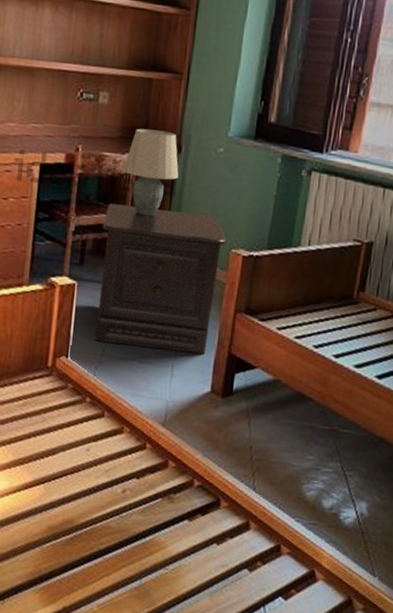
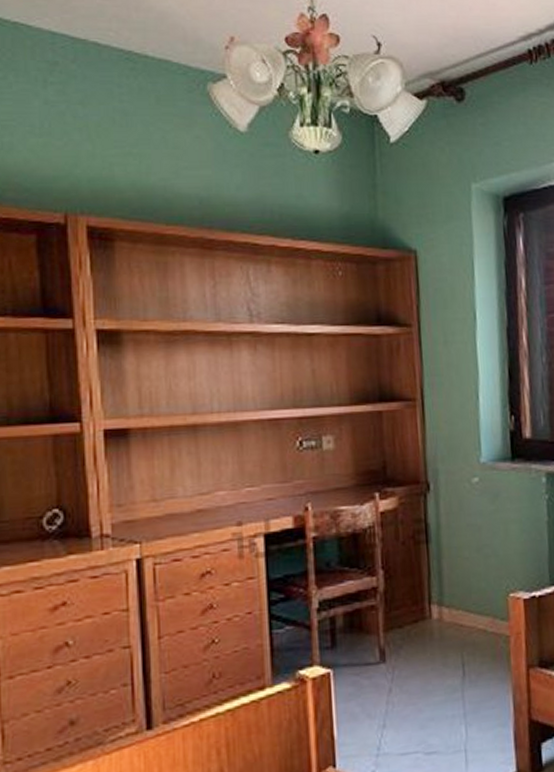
nightstand: present [94,204,227,355] -> none [351,558,502,739]
table lamp: present [123,128,179,216] -> none [365,469,432,574]

